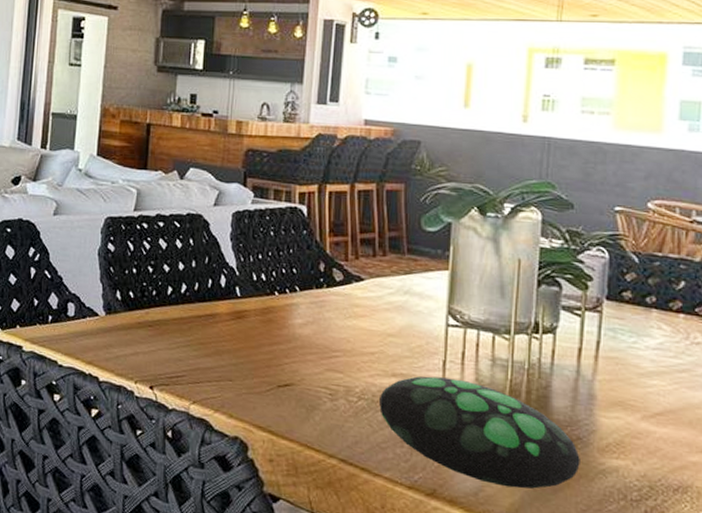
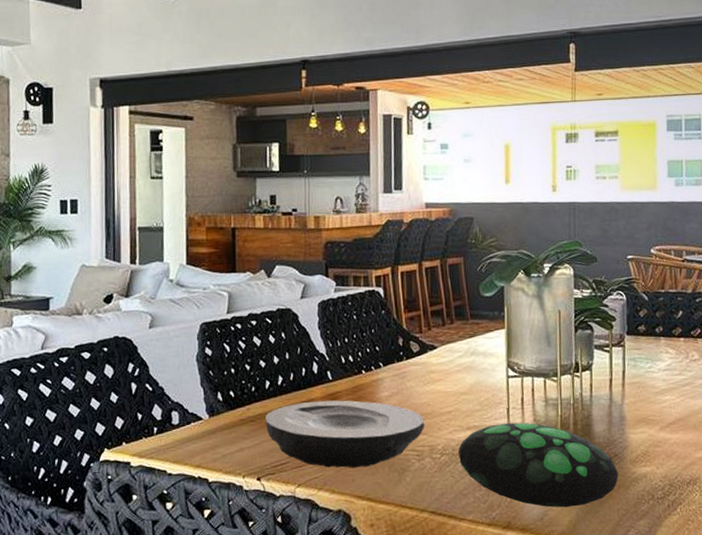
plate: none [164,315,342,397] -> present [265,400,425,468]

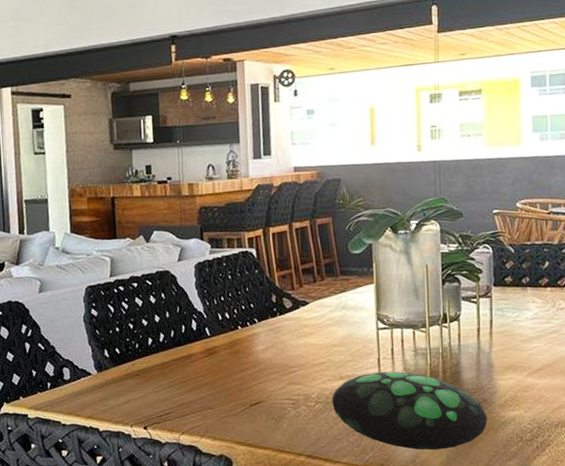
plate: present [265,400,425,468] -> none [149,354,299,417]

